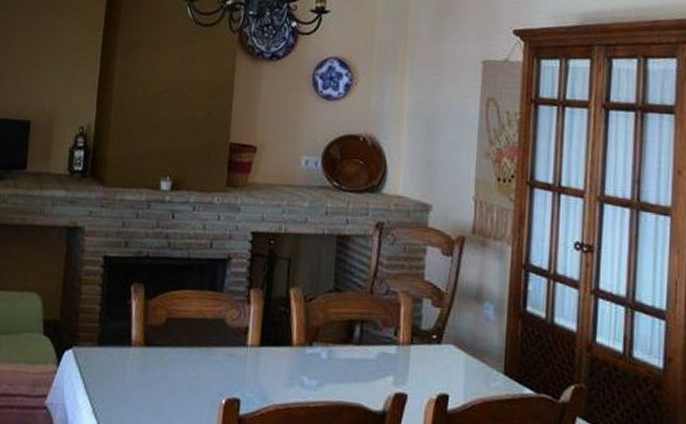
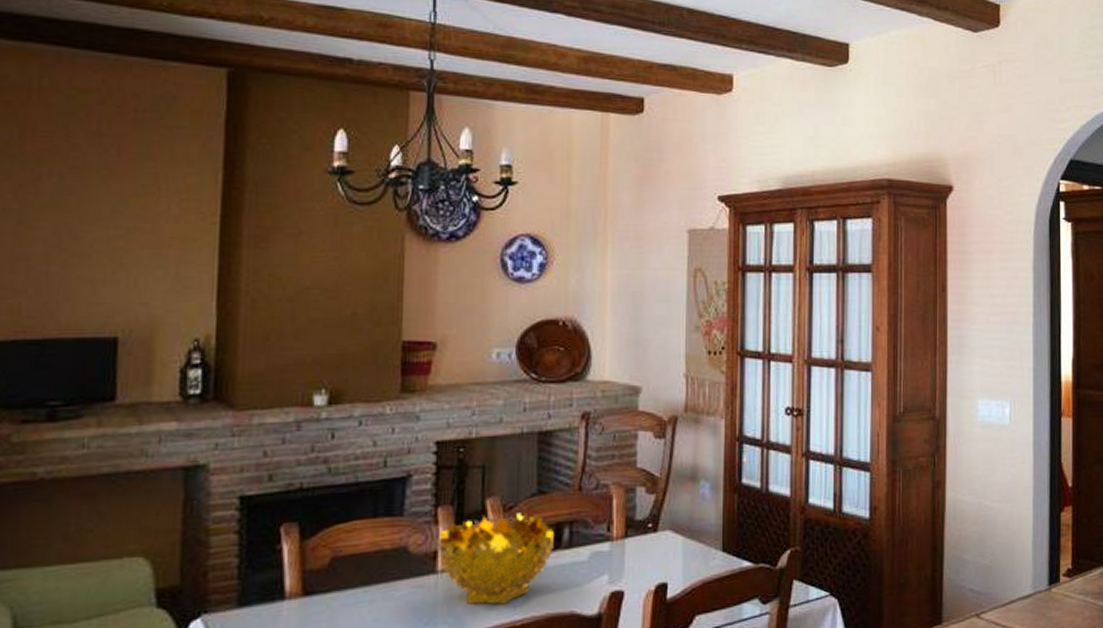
decorative bowl: none [249,302,348,386] -> present [437,512,555,605]

